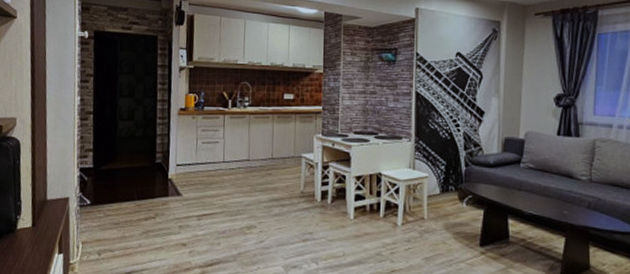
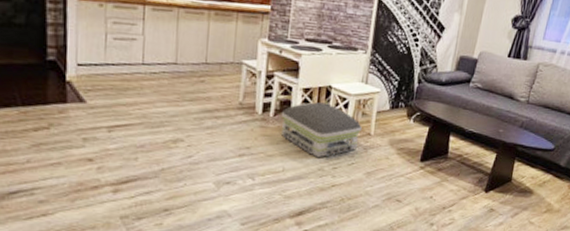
air purifier: none [337,189,415,243] -> present [281,102,362,158]

